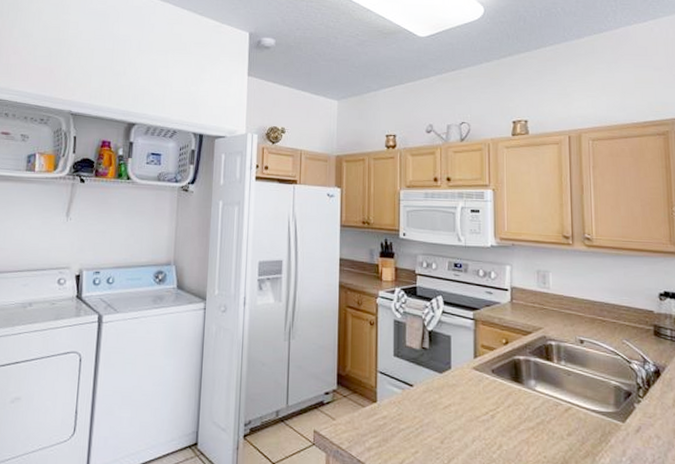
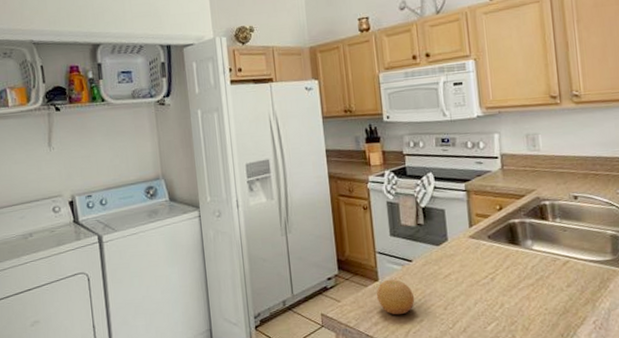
fruit: none [374,402,412,443] -> present [377,279,415,315]

